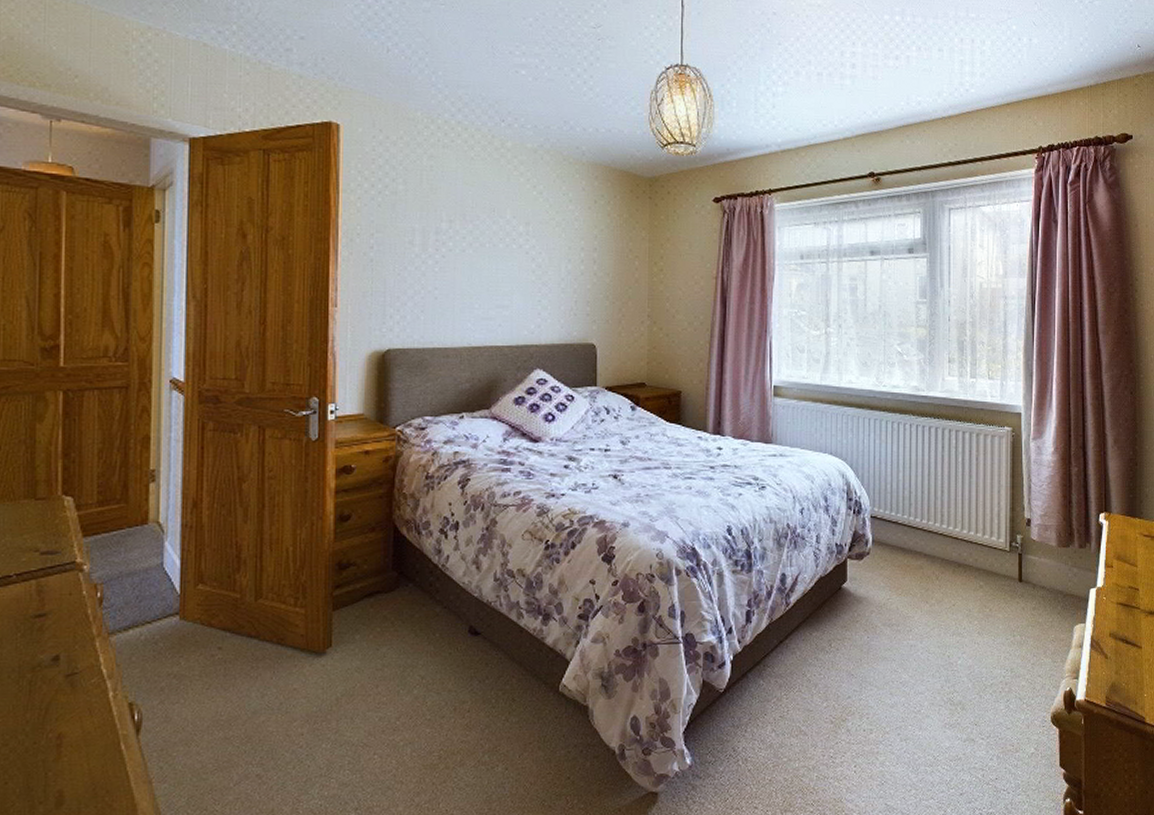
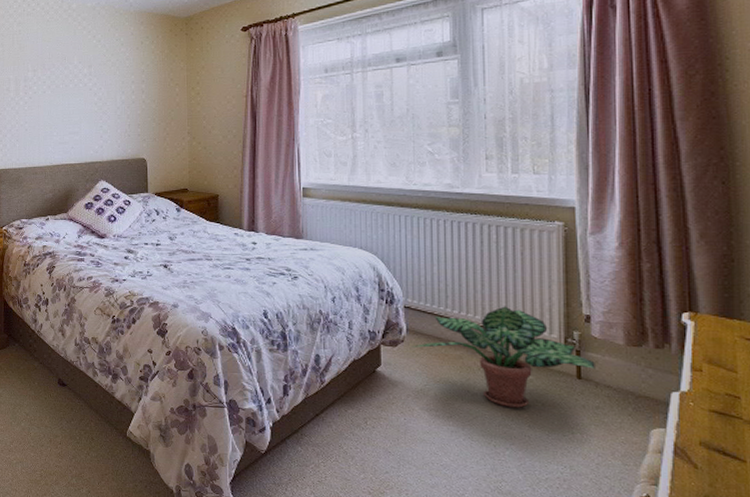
potted plant: none [876,512,1033,616] -> present [411,306,595,408]

